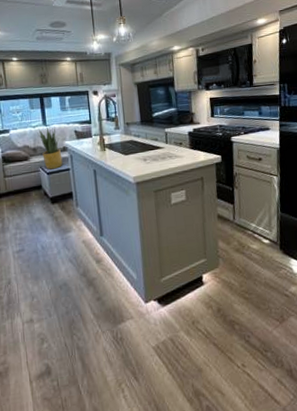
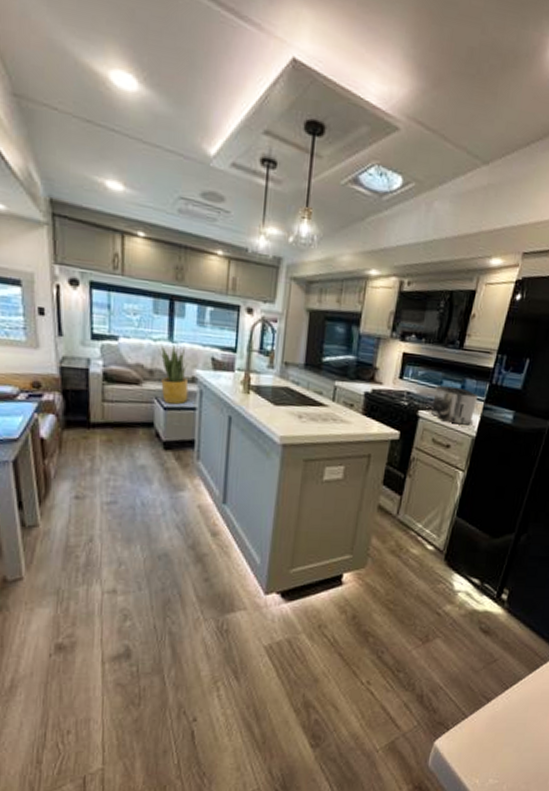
toaster: none [240,114,274,143] -> present [431,385,478,425]

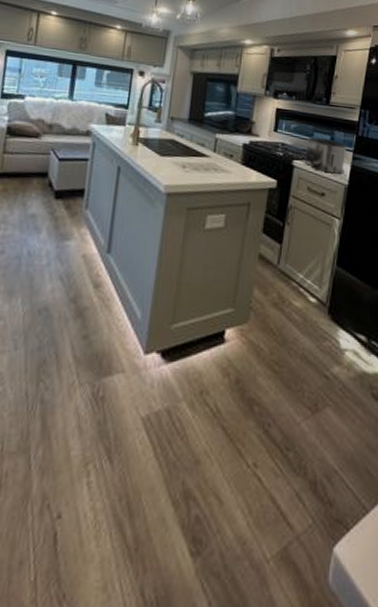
planter: present [158,345,189,405] -> none [58,102,83,156]

